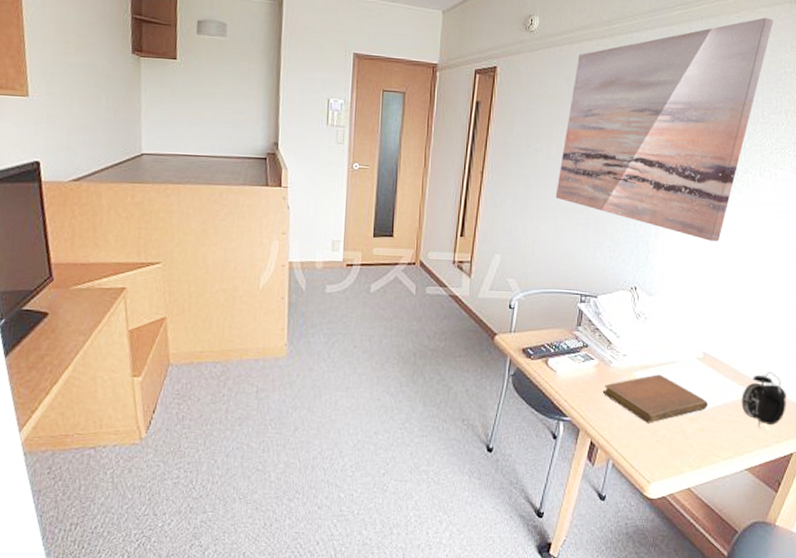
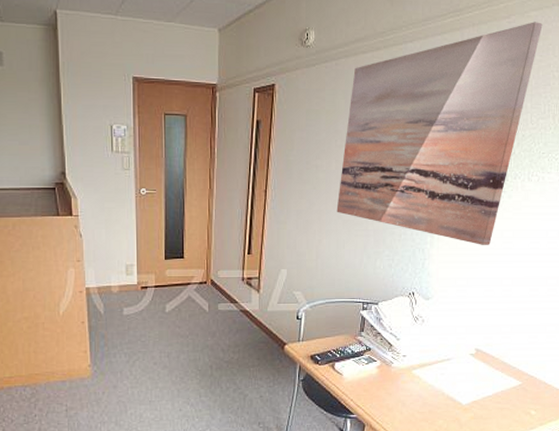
notebook: present [602,374,707,423] -> none [385,371,480,415]
alarm clock: present [741,371,787,427] -> none [510,362,551,412]

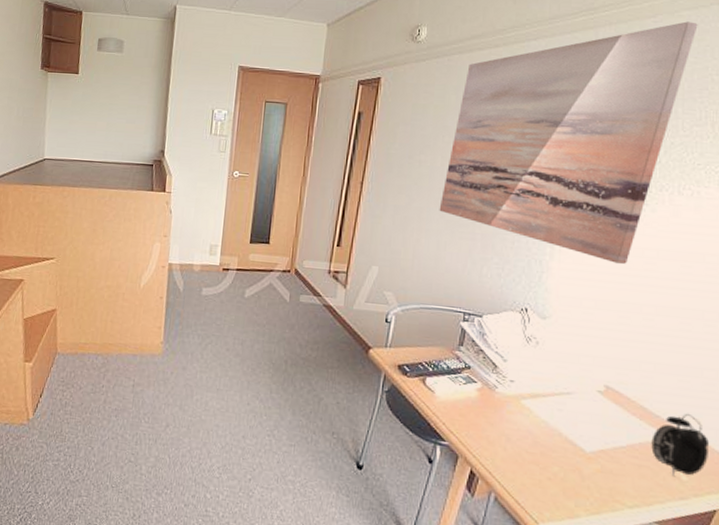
alarm clock: none [510,362,551,412] -> present [651,413,710,476]

